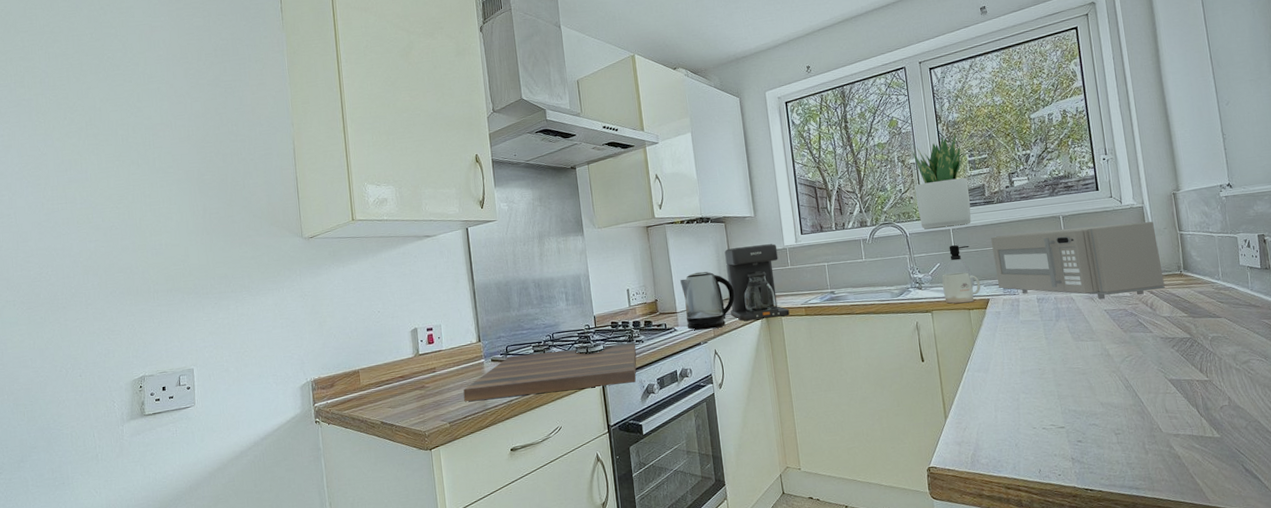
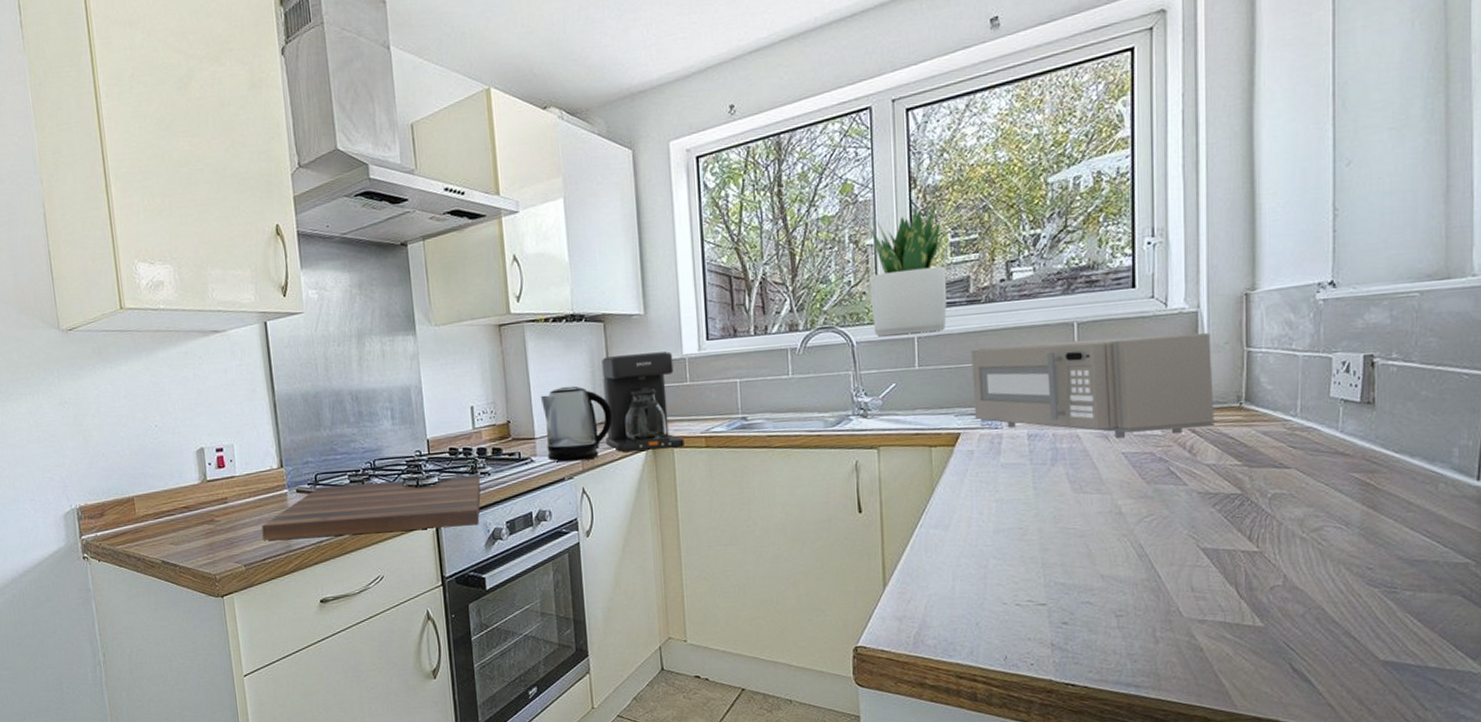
mug: present [941,272,981,304] -> none [895,395,951,438]
soap dispenser: present [944,244,975,288] -> none [901,358,941,418]

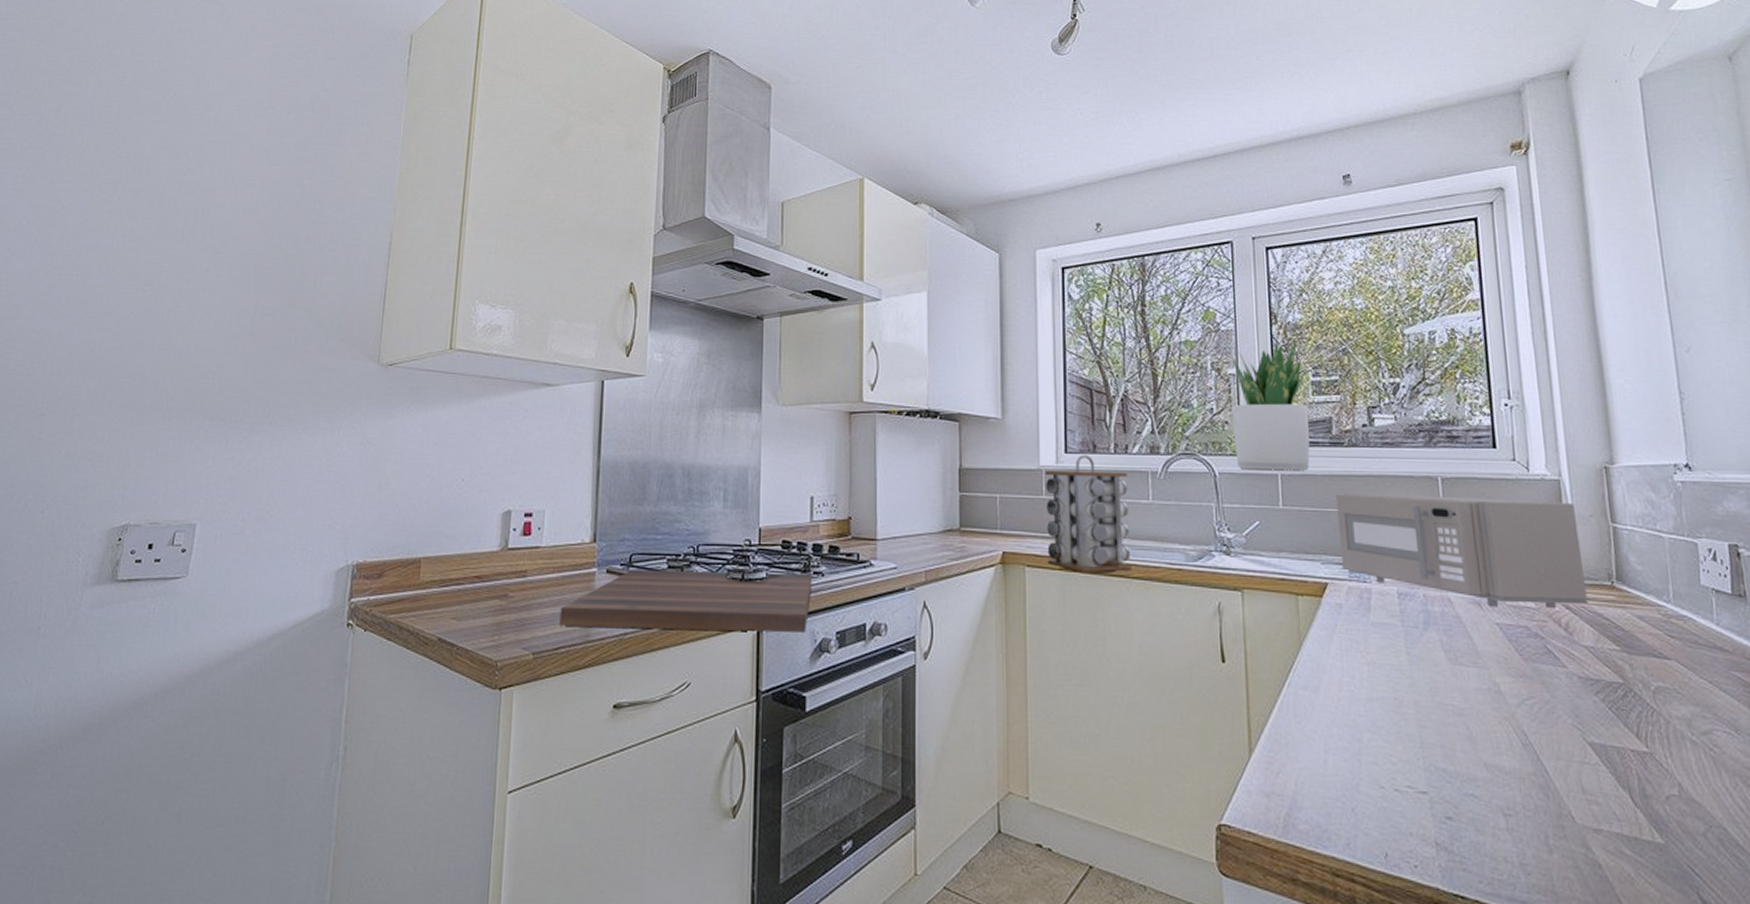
kettle: present [540,385,613,462] -> none [886,485,962,570]
coffee maker: present [601,351,684,453] -> none [953,459,1037,568]
spice rack: none [688,339,774,448] -> present [1044,454,1132,573]

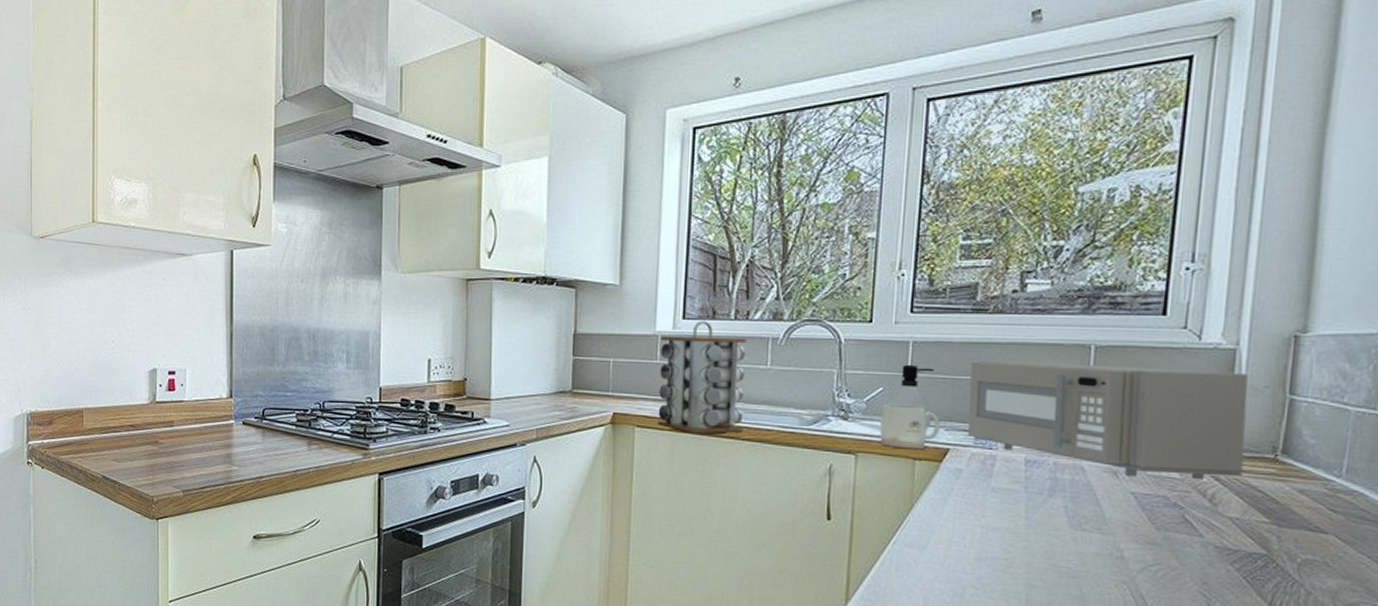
cutting board: present [559,569,812,632] -> none [204,421,428,481]
planter: present [1232,342,1311,471] -> none [864,203,958,338]
mug: none [1260,537,1317,585] -> present [879,403,941,450]
soap dispenser: none [1265,497,1308,564] -> present [887,364,934,430]

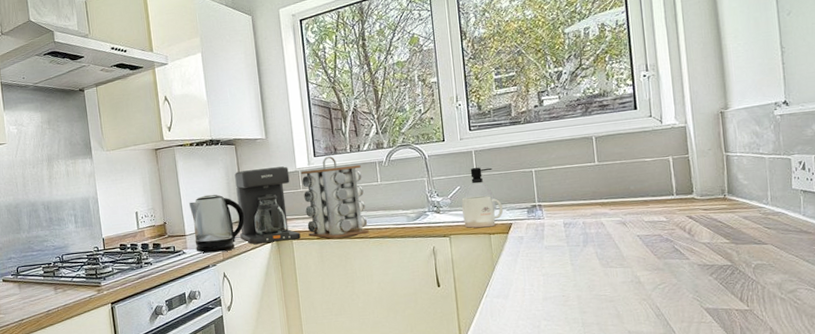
kettle: none [500,349,574,428] -> present [188,194,245,253]
coffee maker: none [564,324,647,428] -> present [234,166,301,245]
microwave: present [967,361,1248,480] -> none [516,142,706,225]

